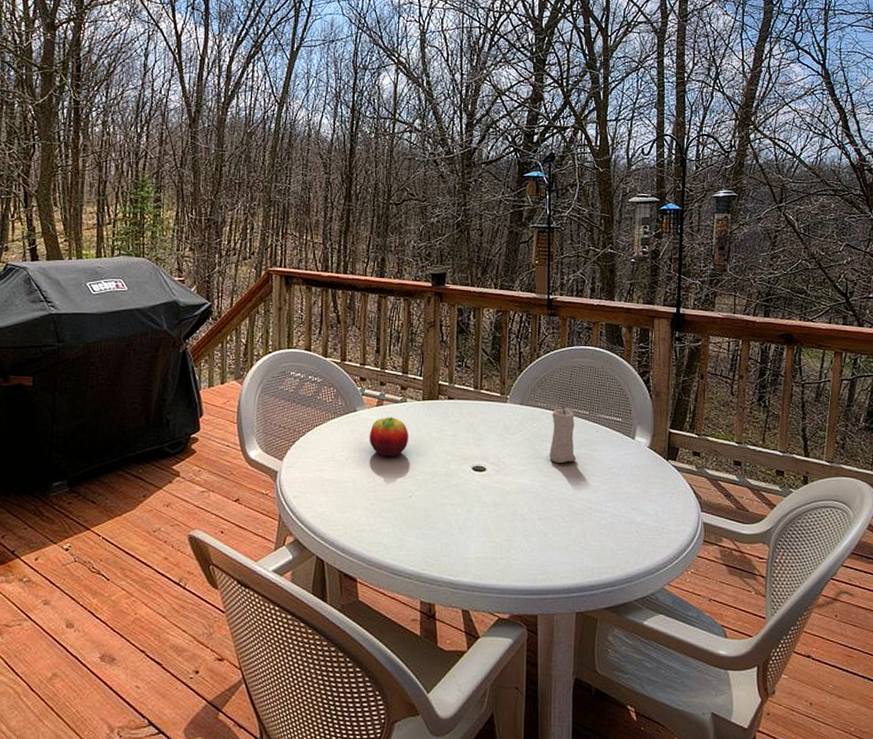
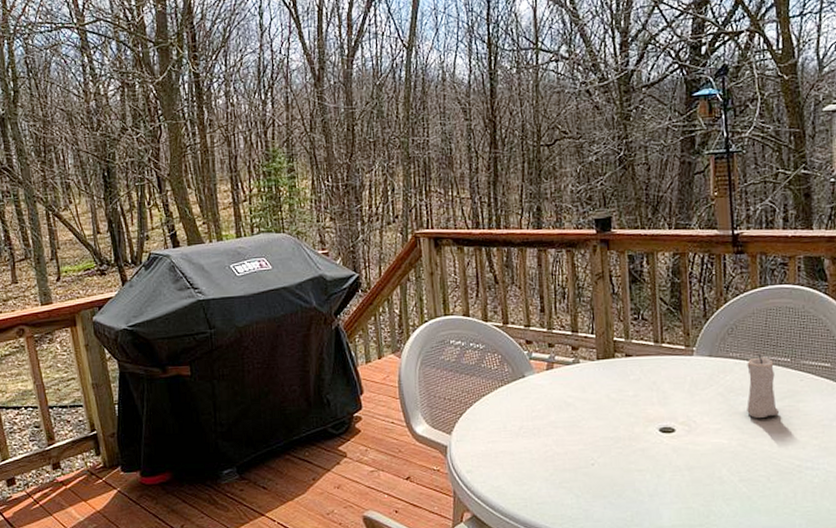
fruit: present [369,417,408,457] -> none [541,380,585,424]

